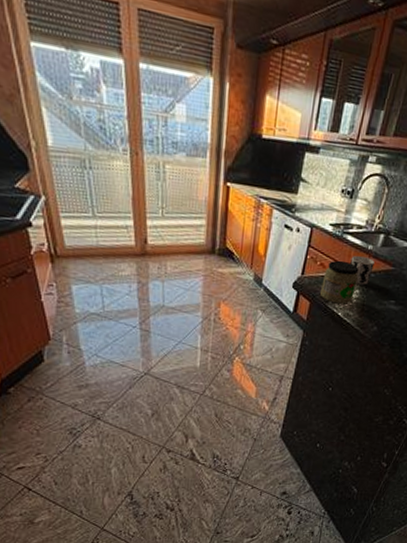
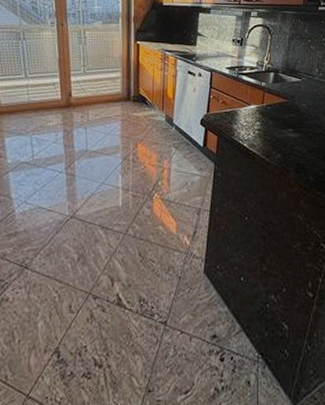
jar: present [319,260,359,304] -> none [225,97,258,136]
cup: present [350,255,375,285] -> none [248,92,269,117]

